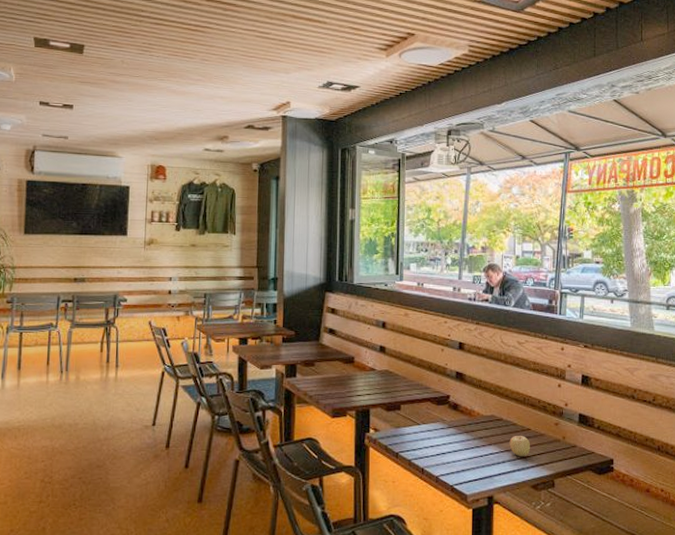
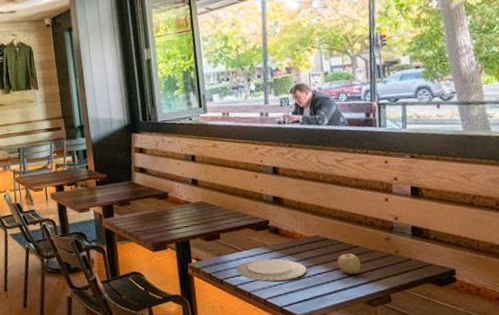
plate: none [412,434,480,458] -> present [236,258,307,282]

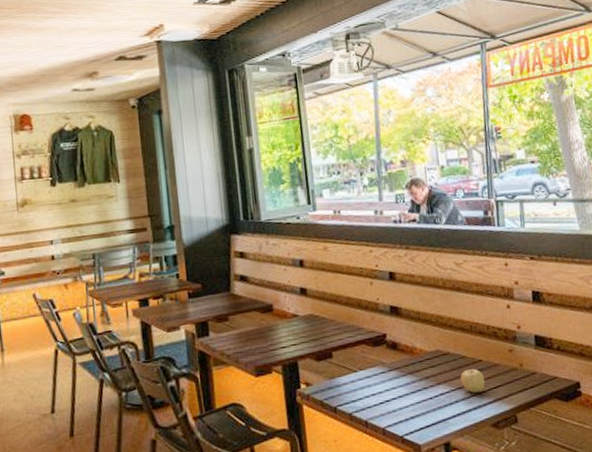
plate: present [236,258,307,282] -> none [350,378,429,407]

